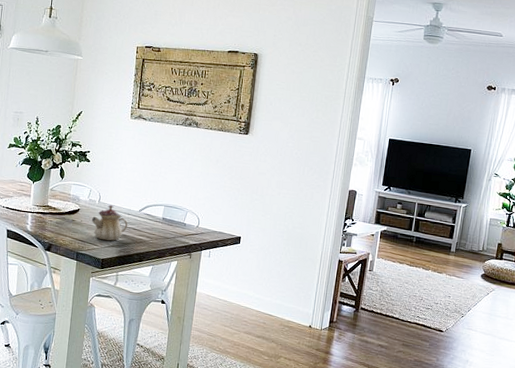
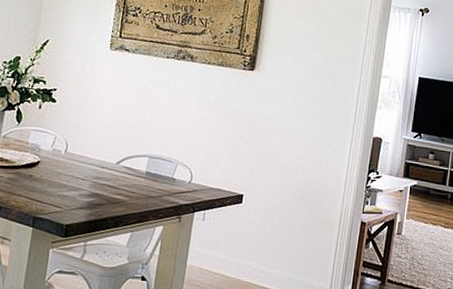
teapot: present [91,204,128,241] -> none [54,155,102,202]

